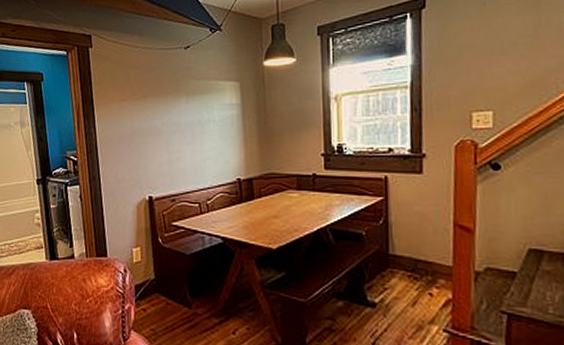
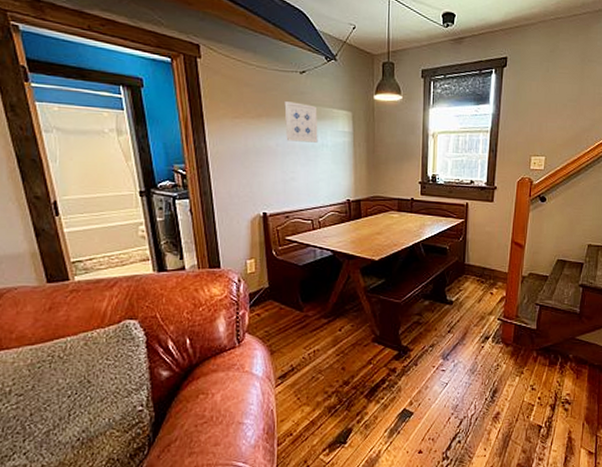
wall art: none [169,78,204,119] -> present [284,100,318,143]

